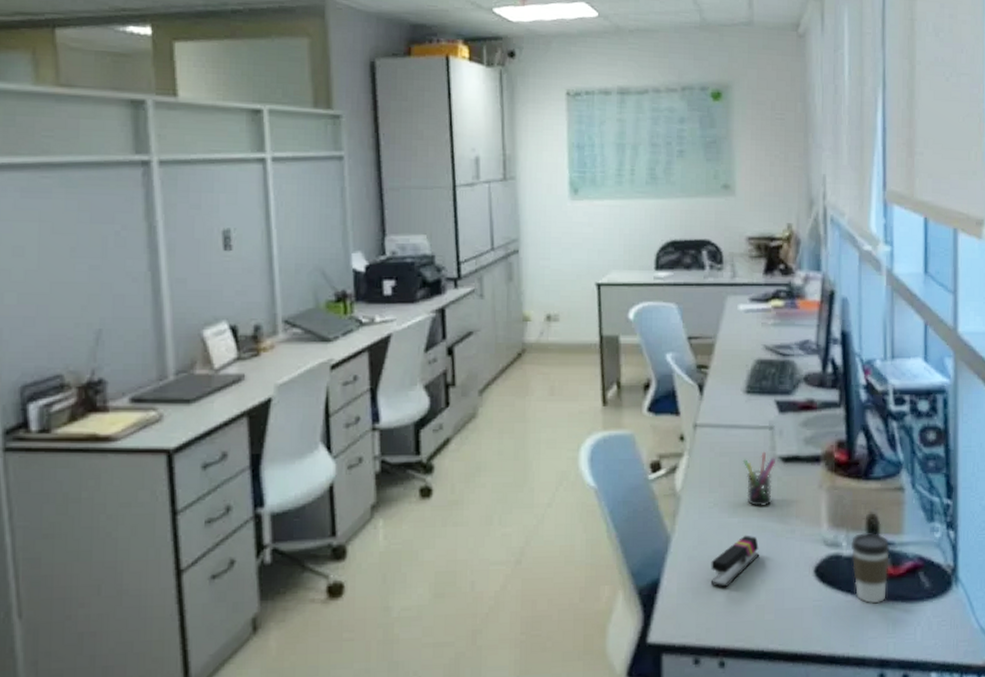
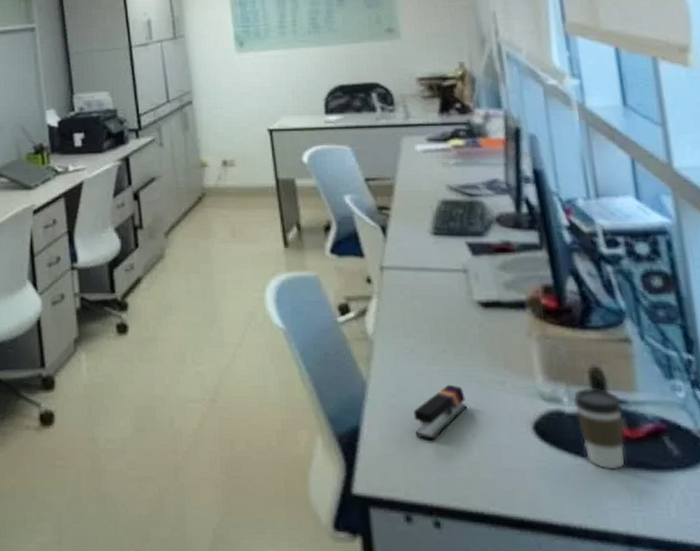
pen holder: present [742,451,775,507] -> none [437,295,475,355]

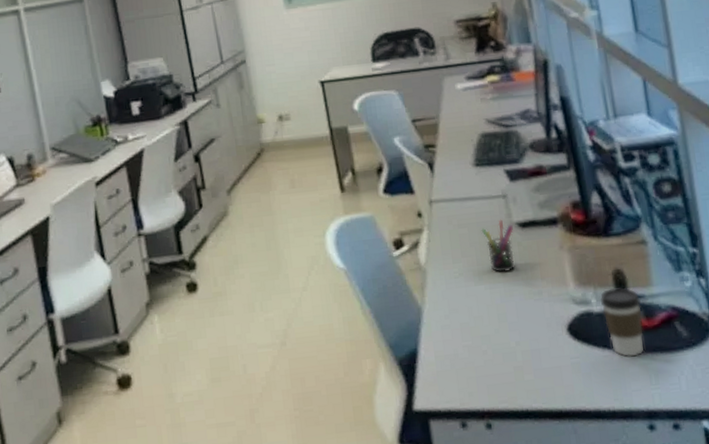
stapler: present [413,384,466,441] -> none [464,300,510,353]
pen holder: none [437,295,475,355] -> present [481,219,516,273]

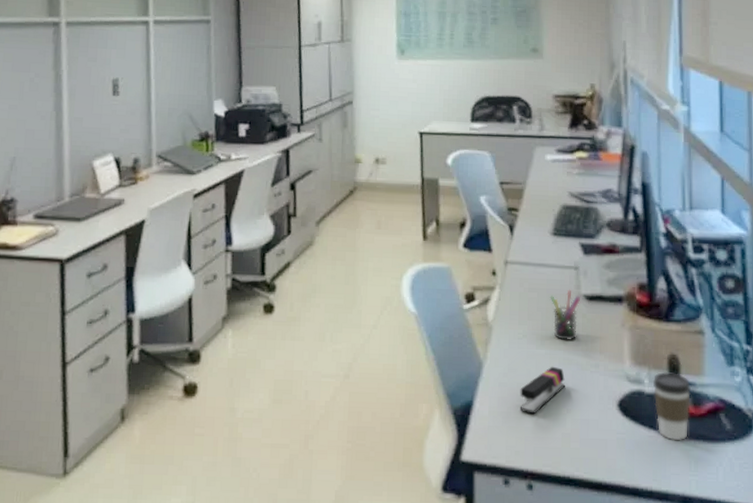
stapler: none [464,300,510,353] -> present [519,366,565,415]

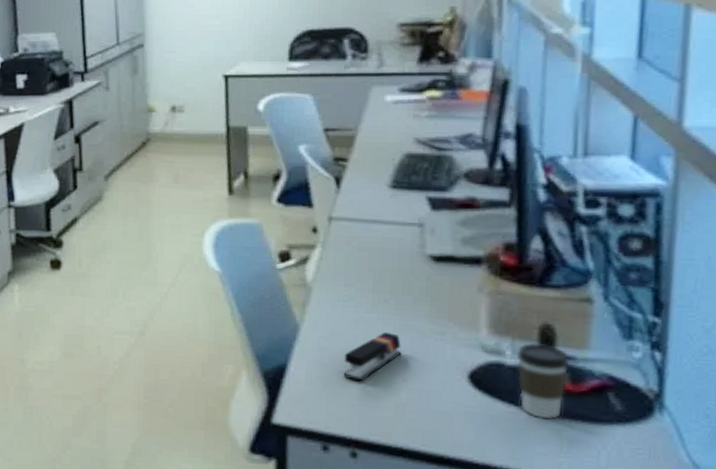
pen holder: present [550,289,580,341] -> none [385,249,425,306]

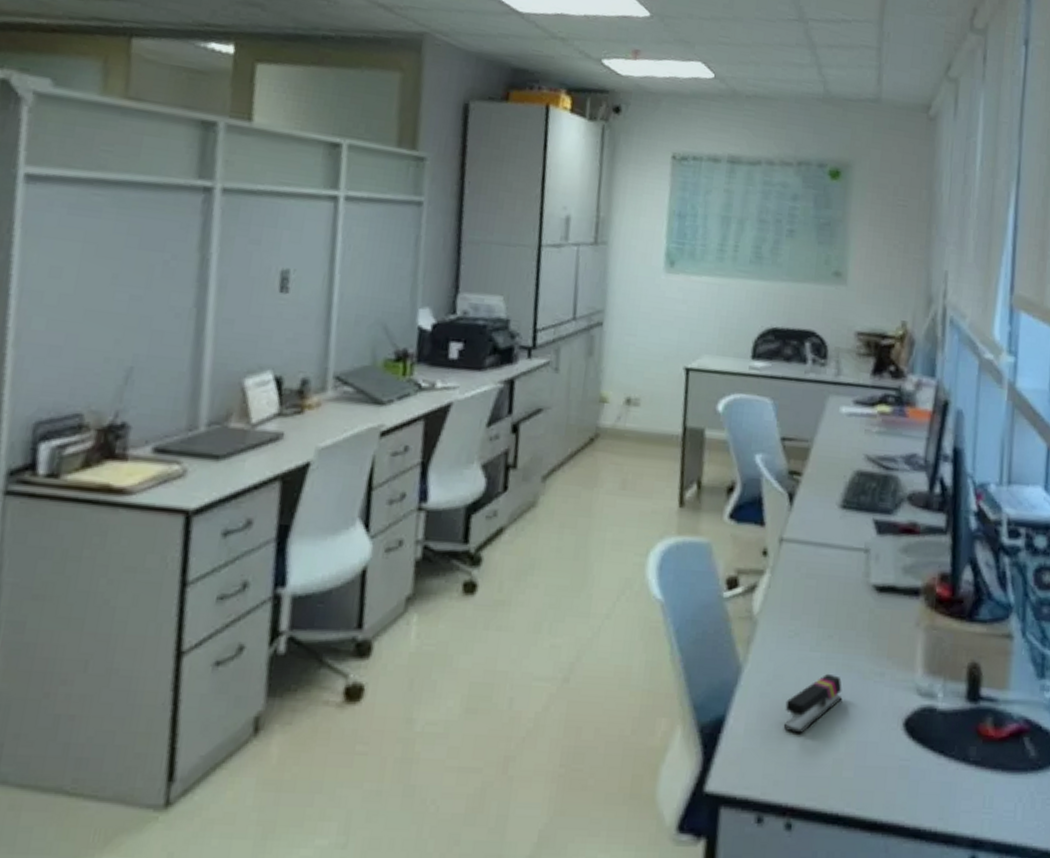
coffee cup: present [516,342,571,420] -> none [947,683,994,771]

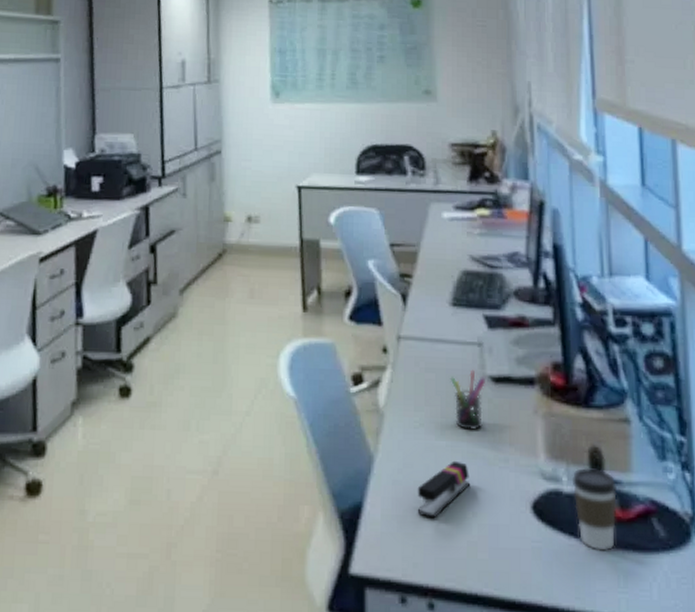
pen holder: none [831,577,869,643] -> present [450,369,485,431]
coffee cup: none [947,683,994,771] -> present [572,467,618,551]

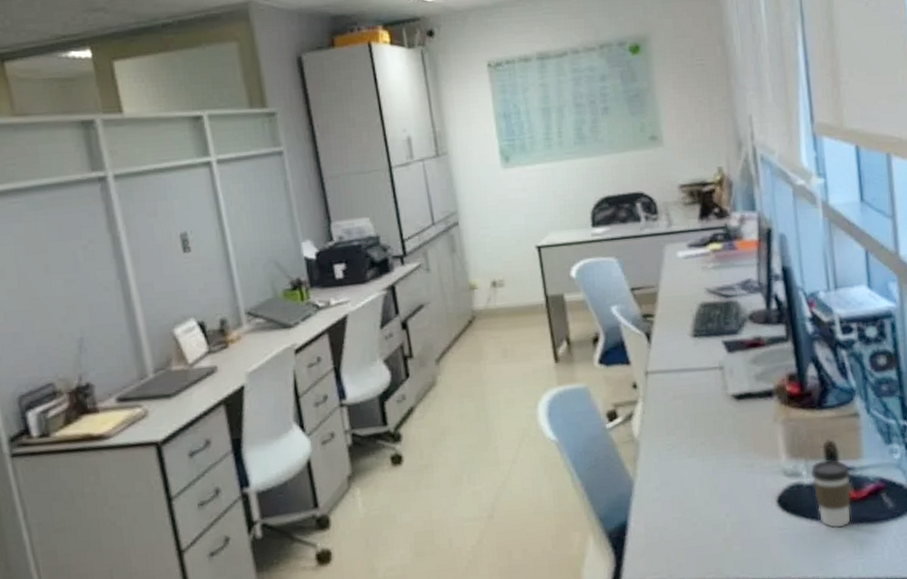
stapler: present [417,460,469,519] -> none [675,472,721,525]
pen holder: present [450,369,485,431] -> none [696,391,729,445]

